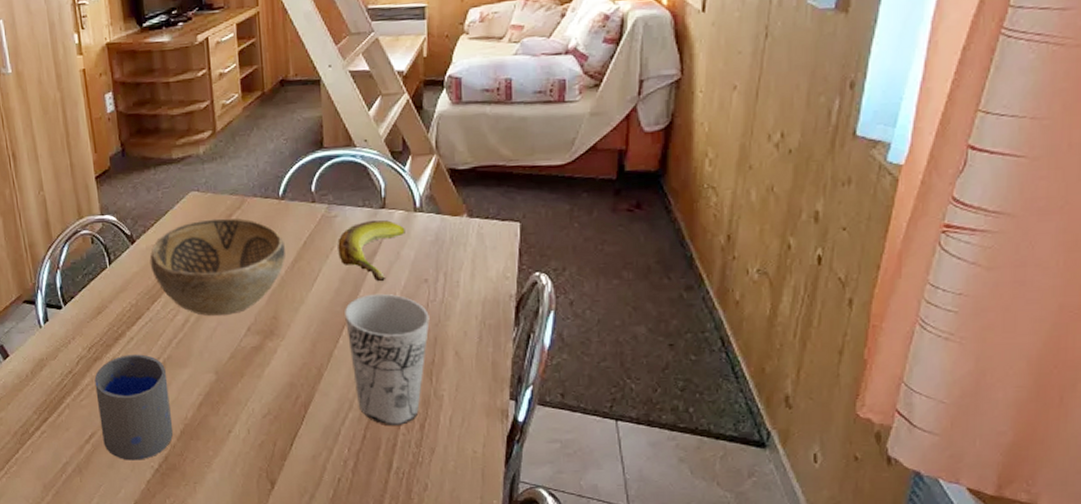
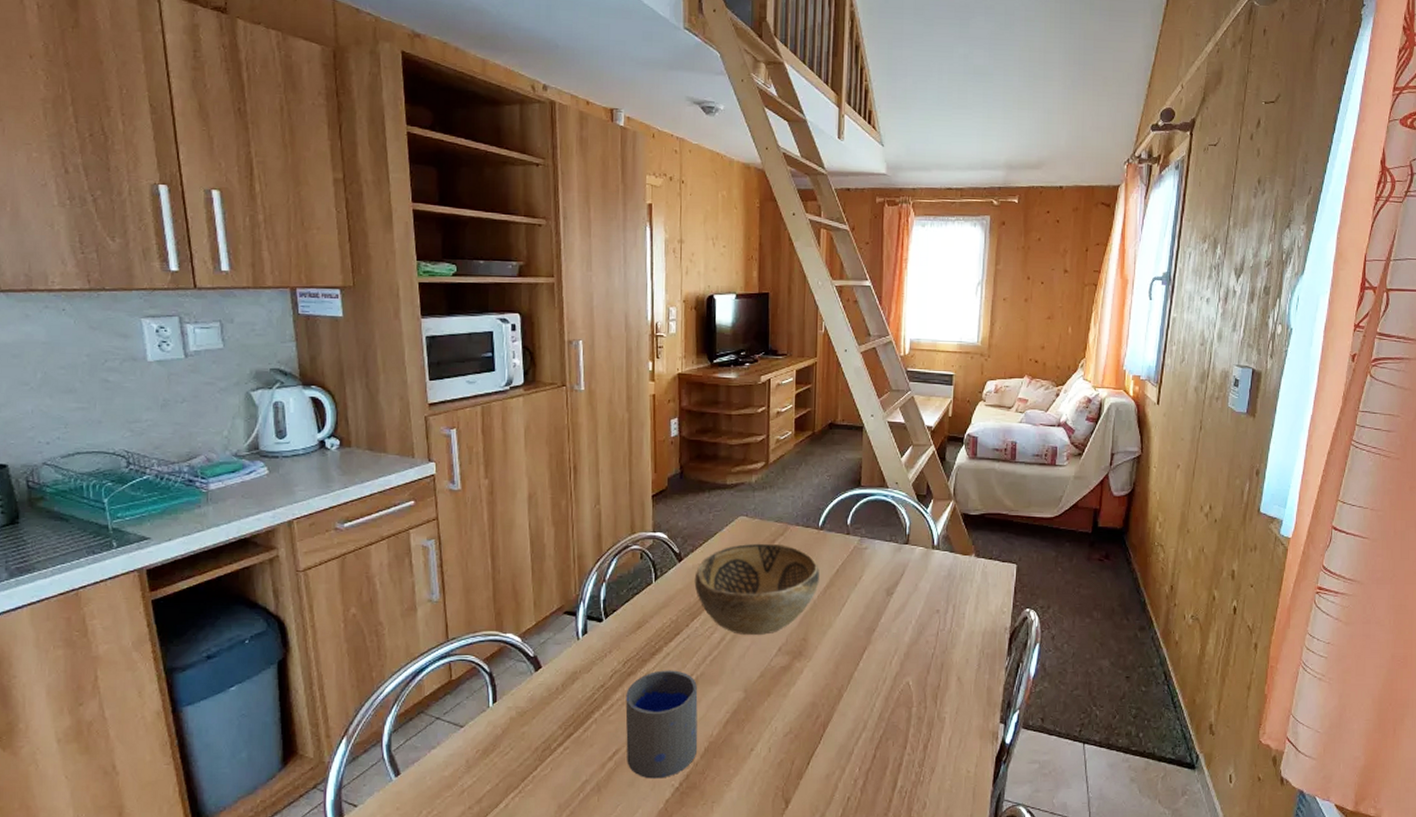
banana: present [338,219,405,282] -> none [866,554,924,611]
cup: present [345,293,430,425] -> none [867,621,938,745]

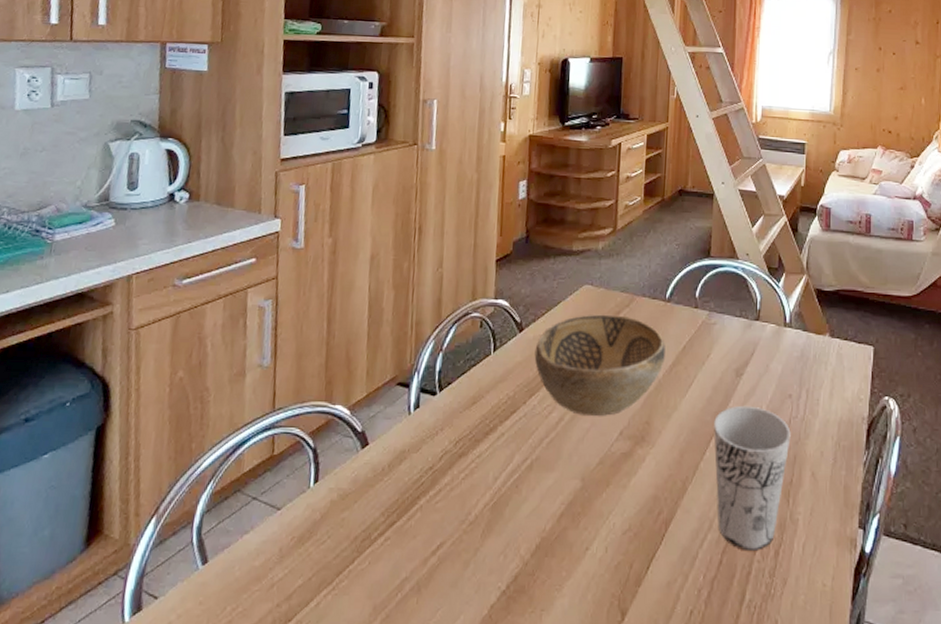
cup: present [625,670,698,779] -> none [451,452,532,579]
cup: none [867,621,938,745] -> present [714,405,791,551]

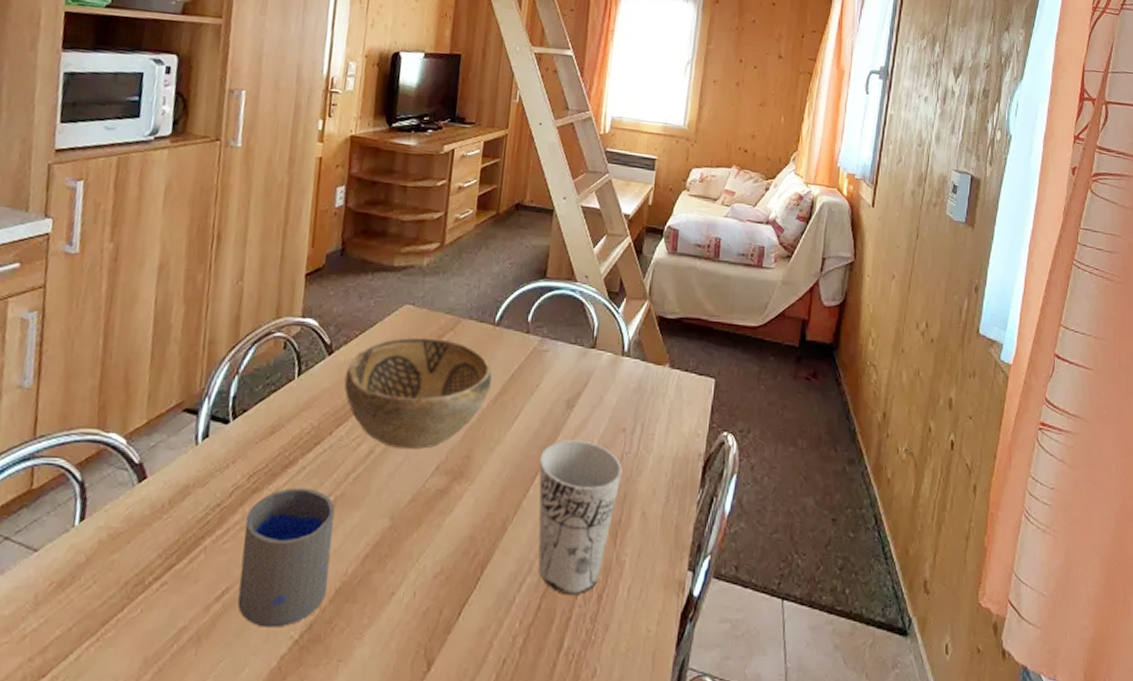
cup: none [451,452,532,579] -> present [237,487,335,628]

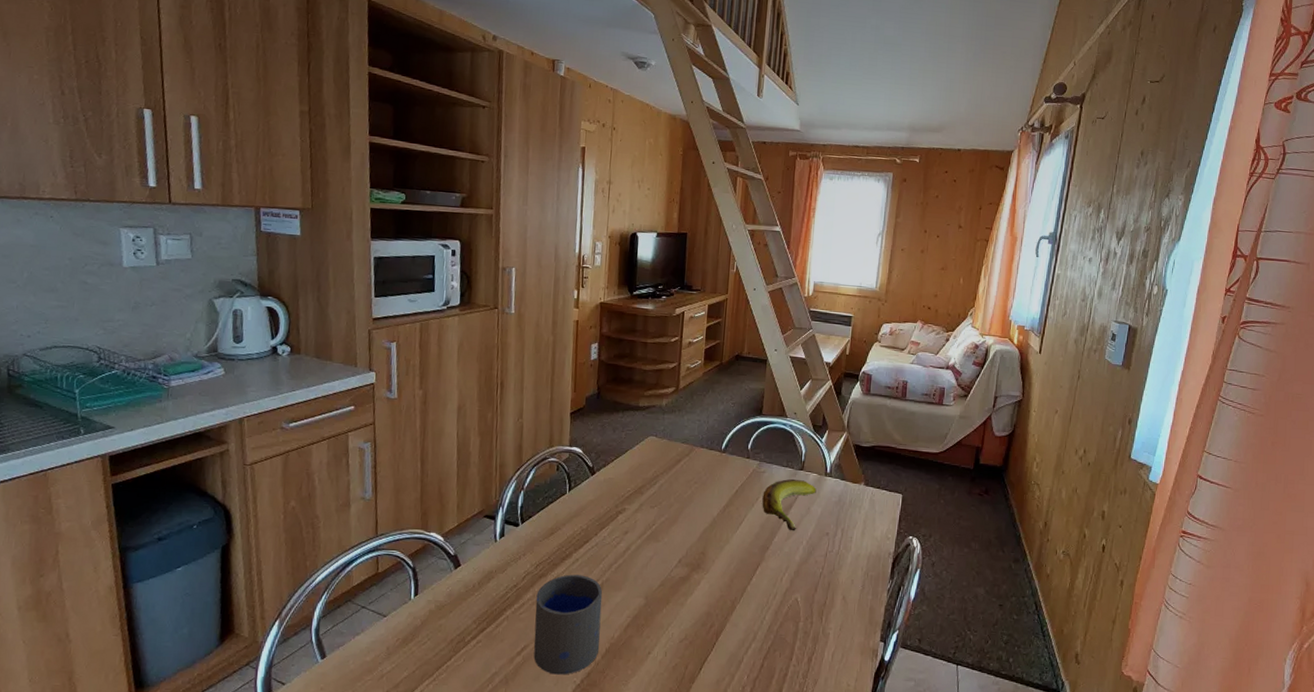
decorative bowl: present [344,337,492,450] -> none [604,461,720,547]
cup: present [538,439,623,595] -> none [760,540,827,657]
banana: none [543,359,611,427] -> present [762,478,817,531]

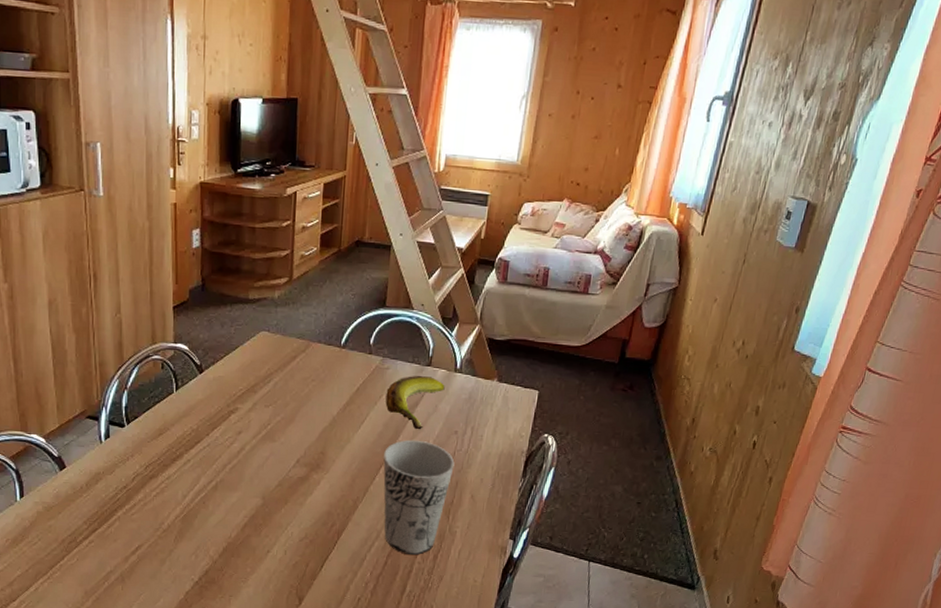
cup: present [533,574,603,675] -> none [147,475,217,573]
cup: none [760,540,827,657] -> present [383,439,455,555]

